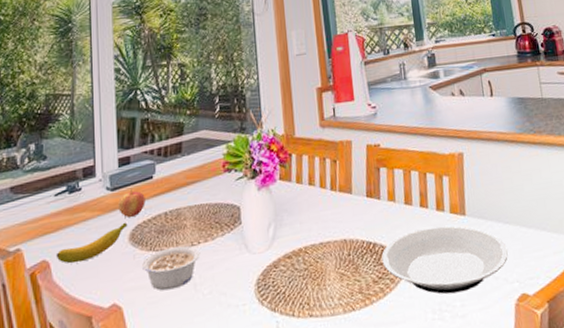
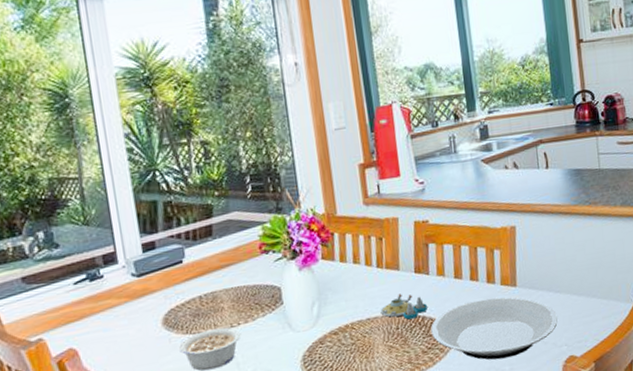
banana: present [56,222,128,264] -> none [83,307,160,351]
apple: present [118,189,146,217] -> none [146,274,177,303]
salt and pepper shaker set: none [333,218,379,246] -> present [380,294,428,320]

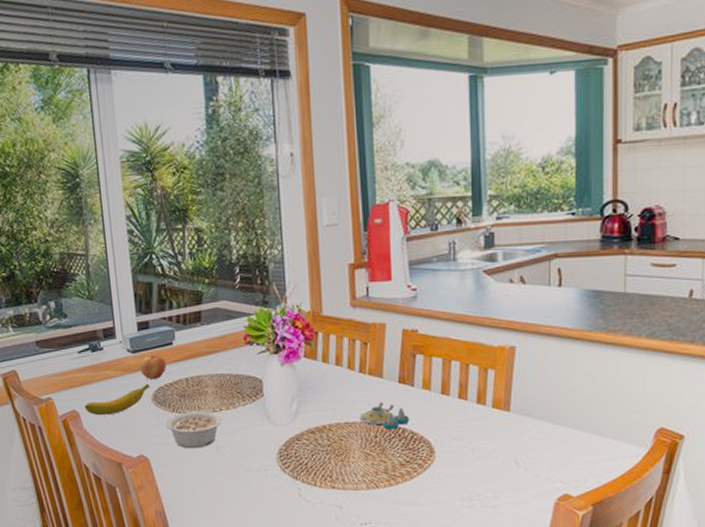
banana: none [83,307,160,351] -> present [84,383,150,416]
apple: none [146,274,177,303] -> present [140,353,167,379]
plate: present [431,296,558,360] -> none [411,419,554,485]

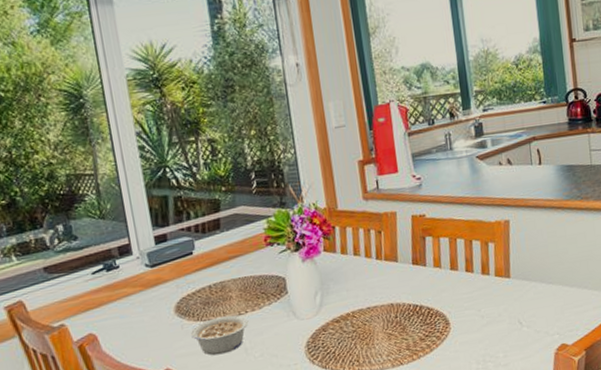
banana: present [84,383,150,416] -> none [101,296,172,336]
apple: present [140,353,167,379] -> none [159,265,188,291]
salt and pepper shaker set: present [359,402,410,430] -> none [380,284,426,309]

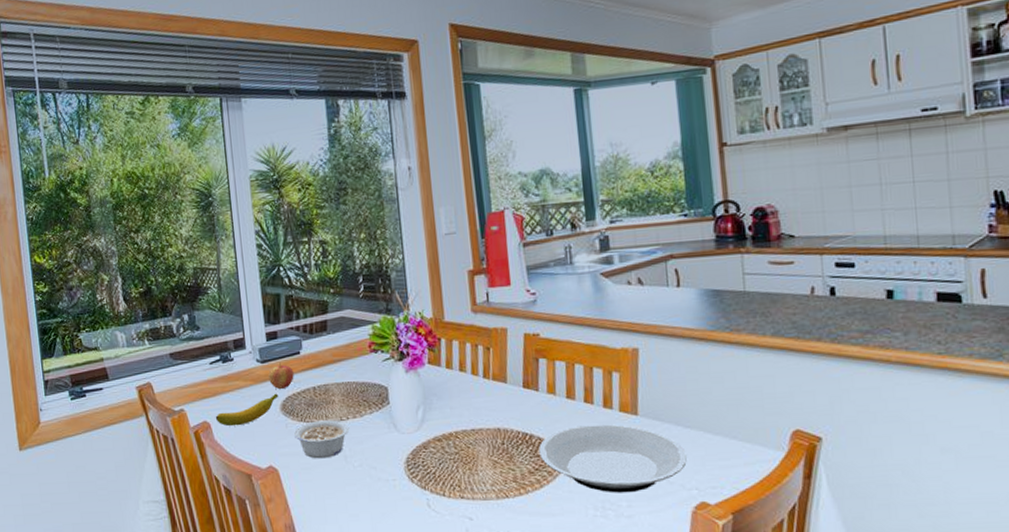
banana: none [101,296,172,336] -> present [215,393,279,427]
apple: none [159,265,188,291] -> present [268,363,294,389]
plate: none [428,287,550,348] -> present [539,423,687,493]

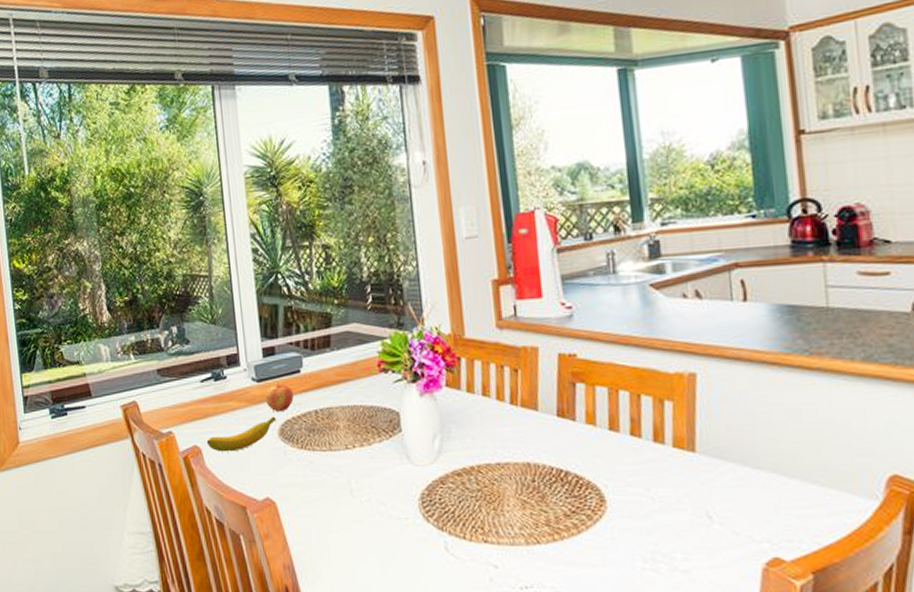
legume: present [293,420,350,459] -> none [292,448,356,492]
plate: present [539,423,687,493] -> none [576,460,756,543]

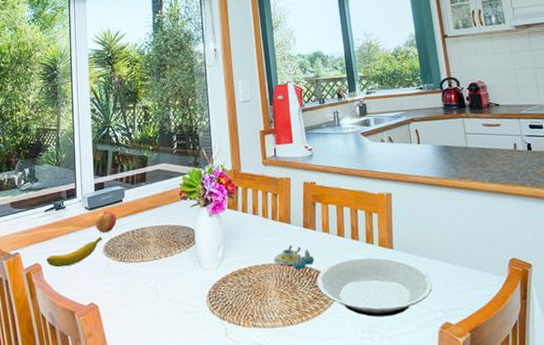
salt and pepper shaker set: none [513,439,574,472] -> present [274,245,315,270]
plate: none [576,460,756,543] -> present [316,256,433,317]

